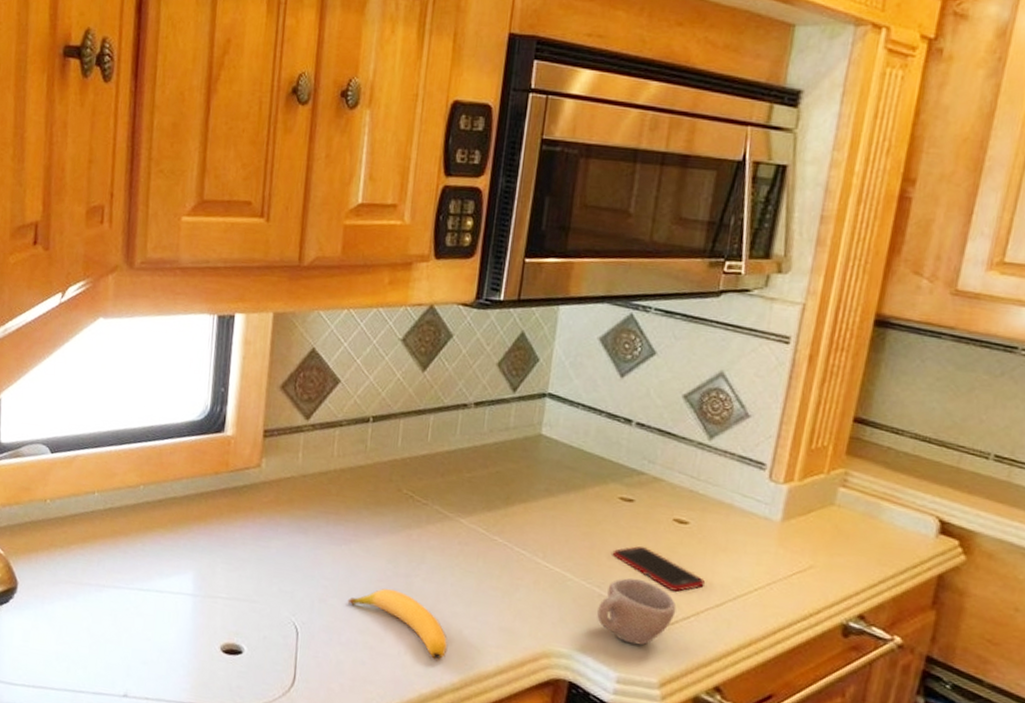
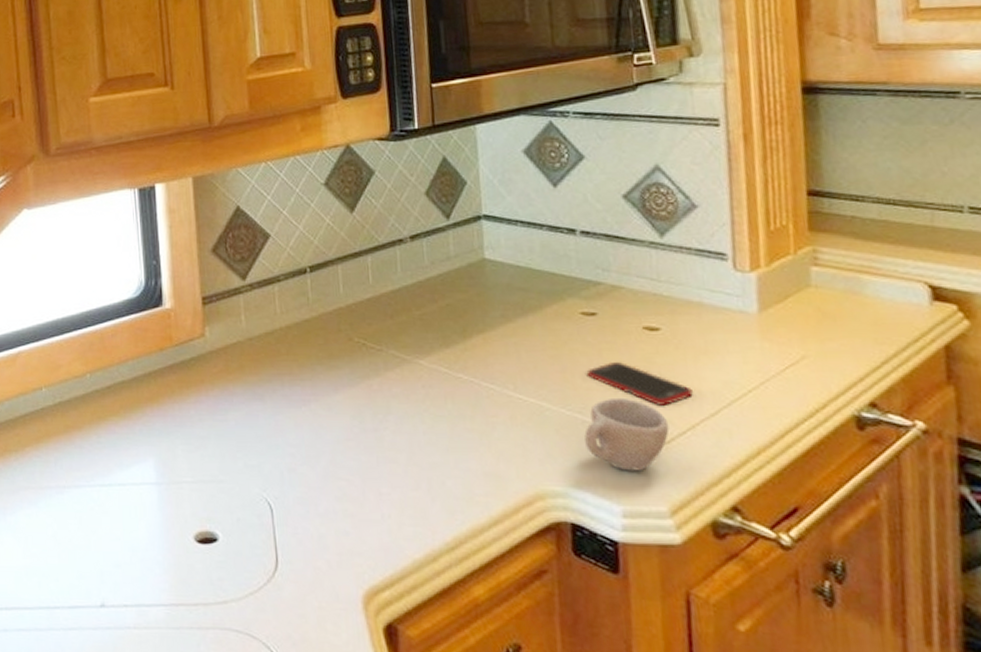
banana: present [347,589,447,660] -> none [318,447,433,519]

